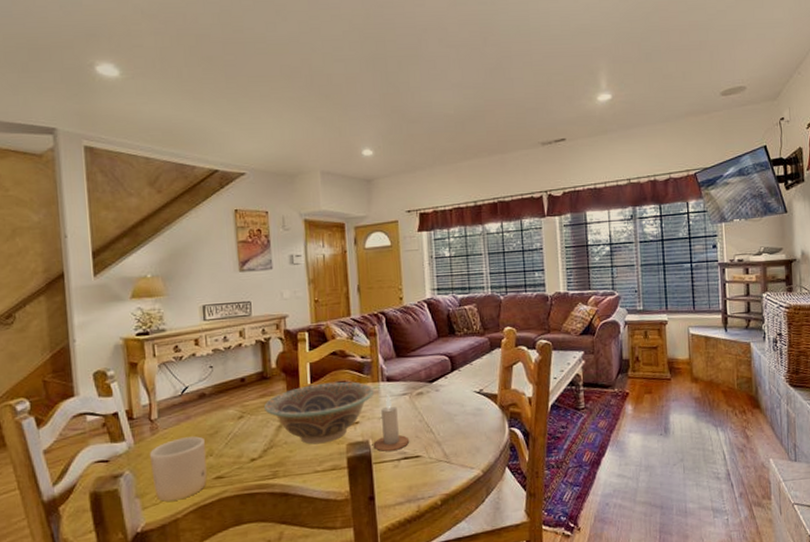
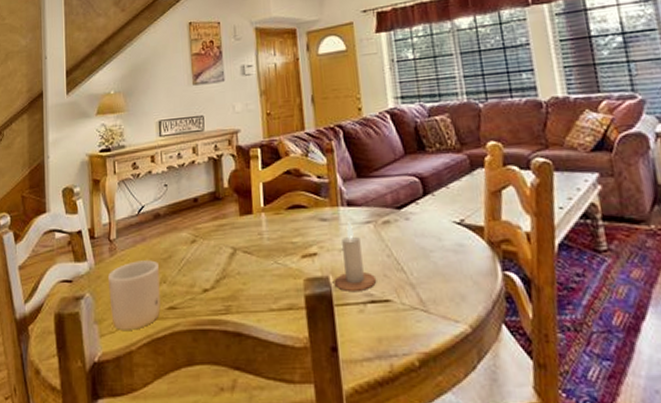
decorative bowl: present [264,381,373,445] -> none [217,204,333,277]

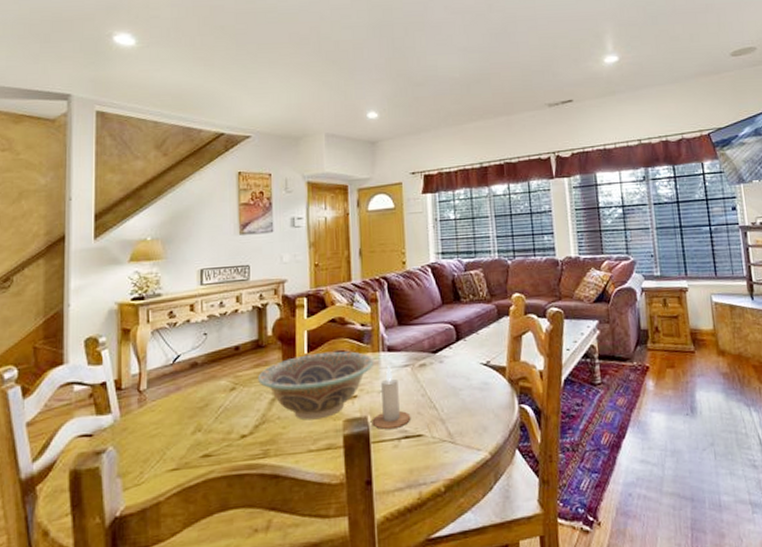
mug: present [107,260,161,330] -> none [134,409,195,482]
decorative bowl: none [217,204,333,277] -> present [258,351,373,420]

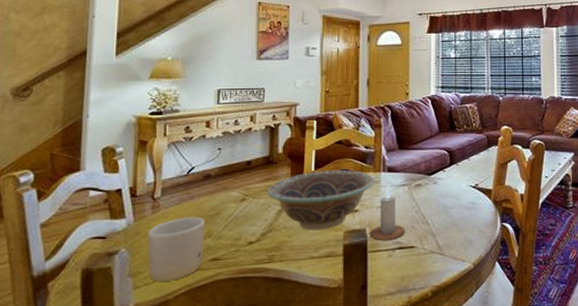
mug: none [134,409,195,482] -> present [147,217,206,282]

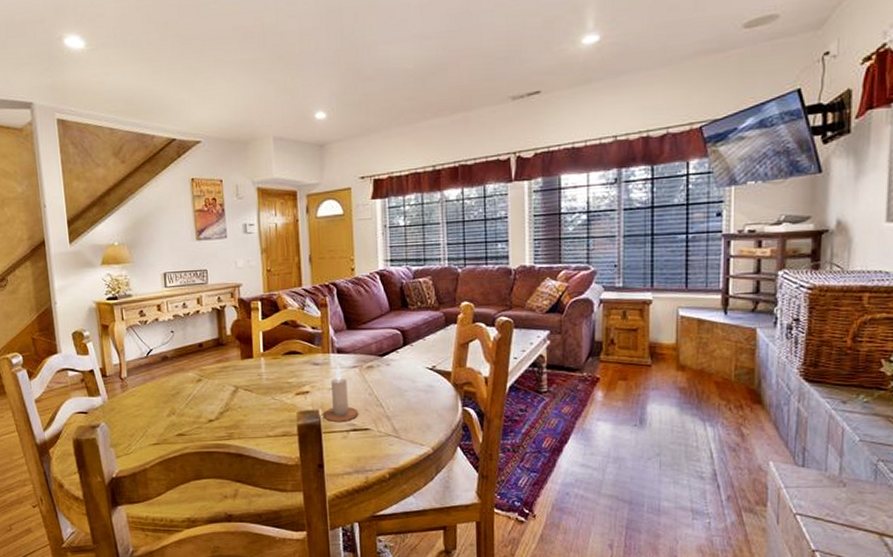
mug: present [147,217,206,282] -> none [120,396,171,452]
decorative bowl: present [267,169,374,230] -> none [220,351,324,410]

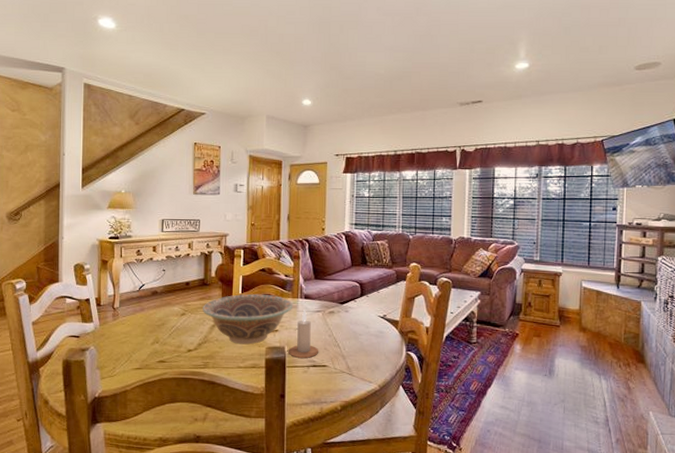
decorative bowl: none [220,351,324,410] -> present [203,294,292,345]

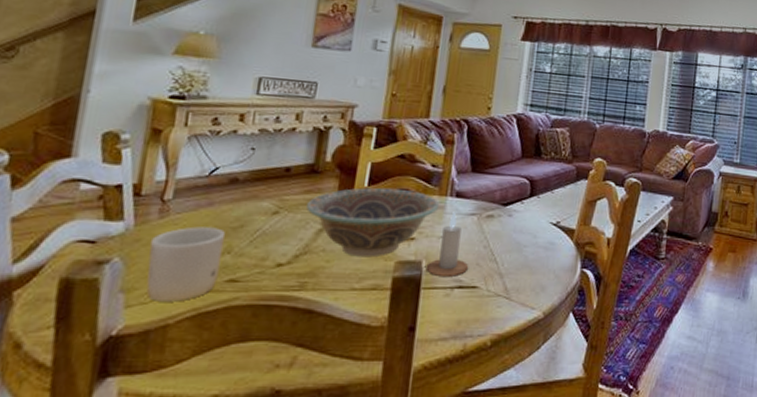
mug: none [110,325,154,376] -> present [146,226,226,302]

